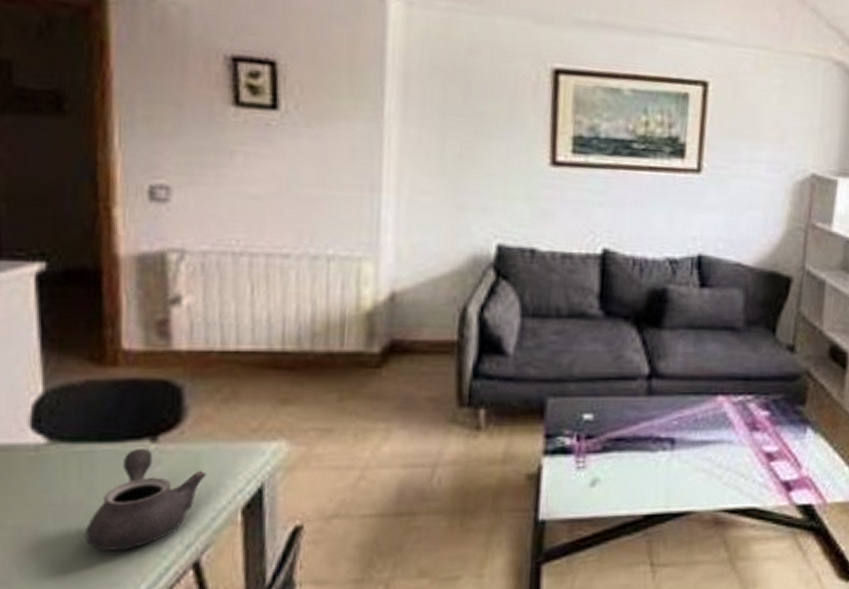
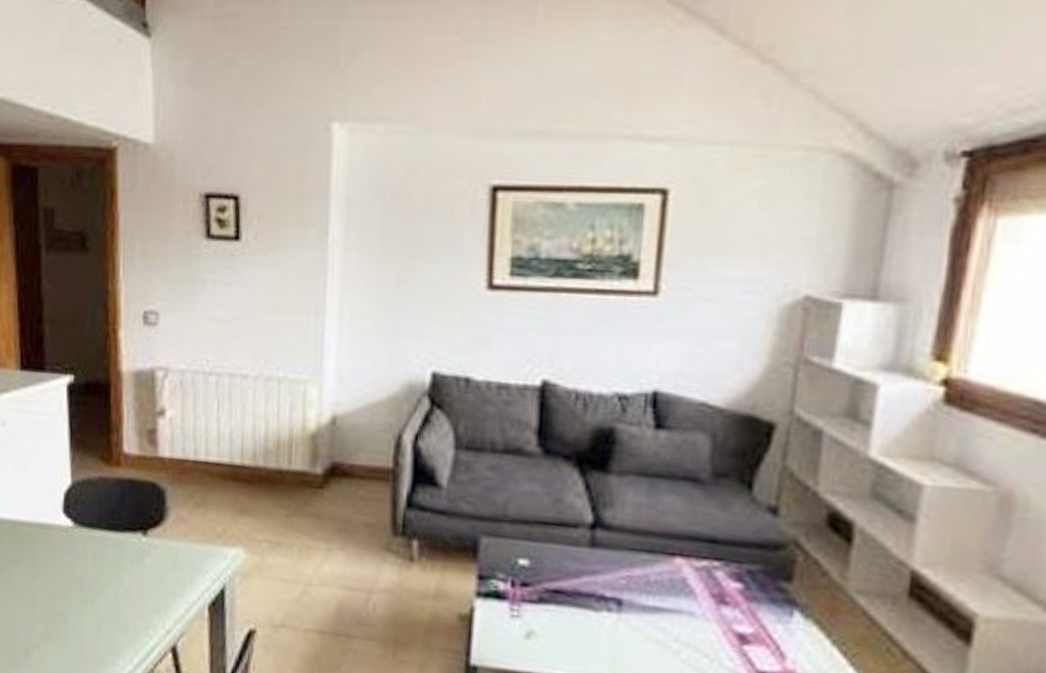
teapot: present [85,449,207,551] -> none [97,540,182,626]

